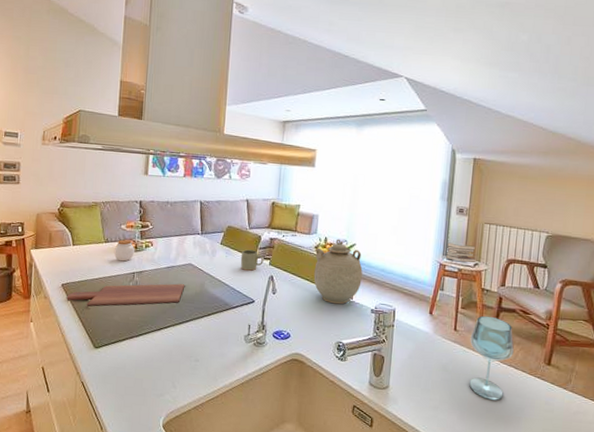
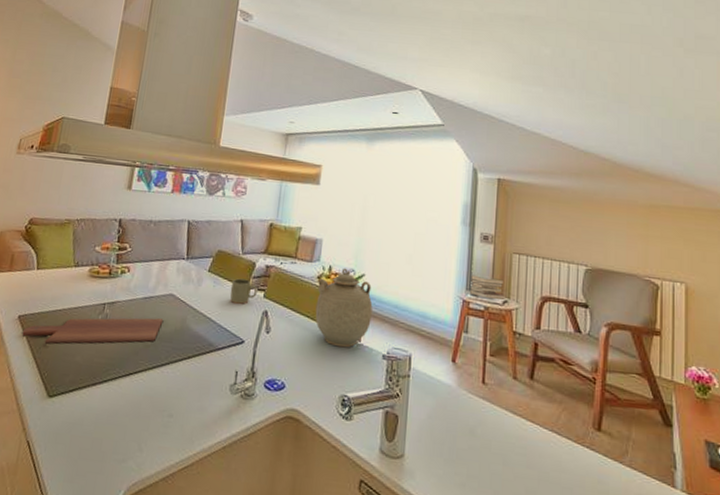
jar: present [113,239,135,262] -> none [83,263,109,290]
wine glass: present [469,315,515,400] -> none [501,365,557,477]

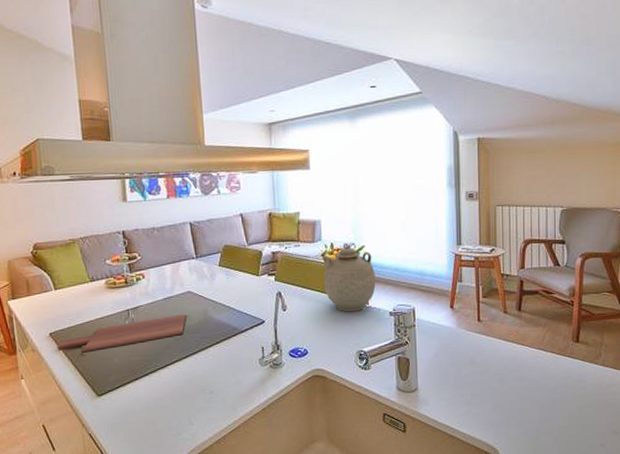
mug: present [230,278,258,304] -> none [242,267,268,290]
books: present [469,275,505,301] -> none [460,230,492,250]

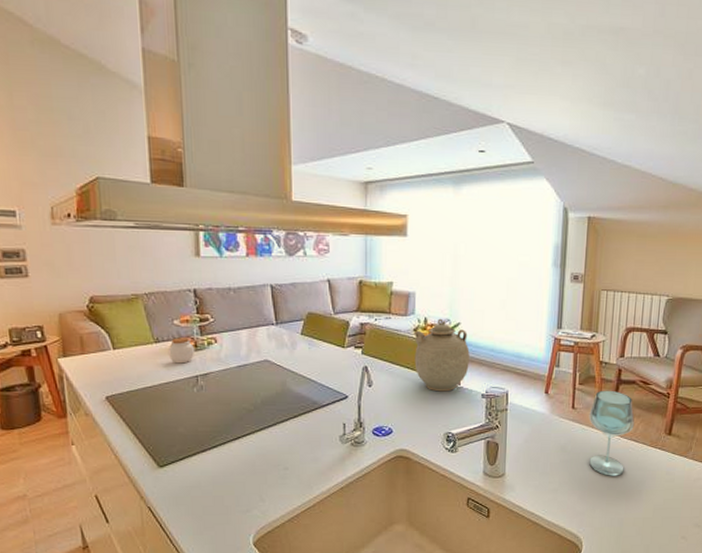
cutting board: present [57,314,187,353] -> none [114,384,263,420]
jar: none [102,275,126,300] -> present [168,338,196,364]
wine glass: none [495,301,542,386] -> present [589,390,635,476]

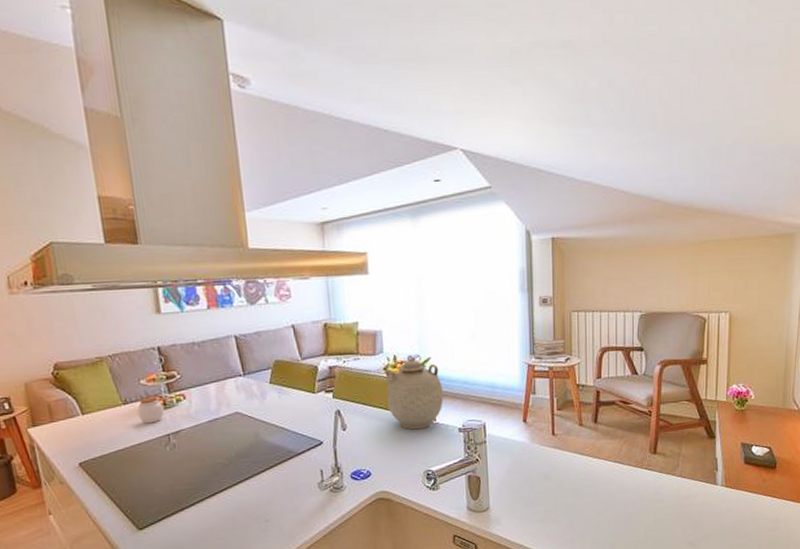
books: none [560,314,593,335] -> present [533,338,567,360]
wine glass: present [589,390,635,476] -> none [570,413,618,501]

